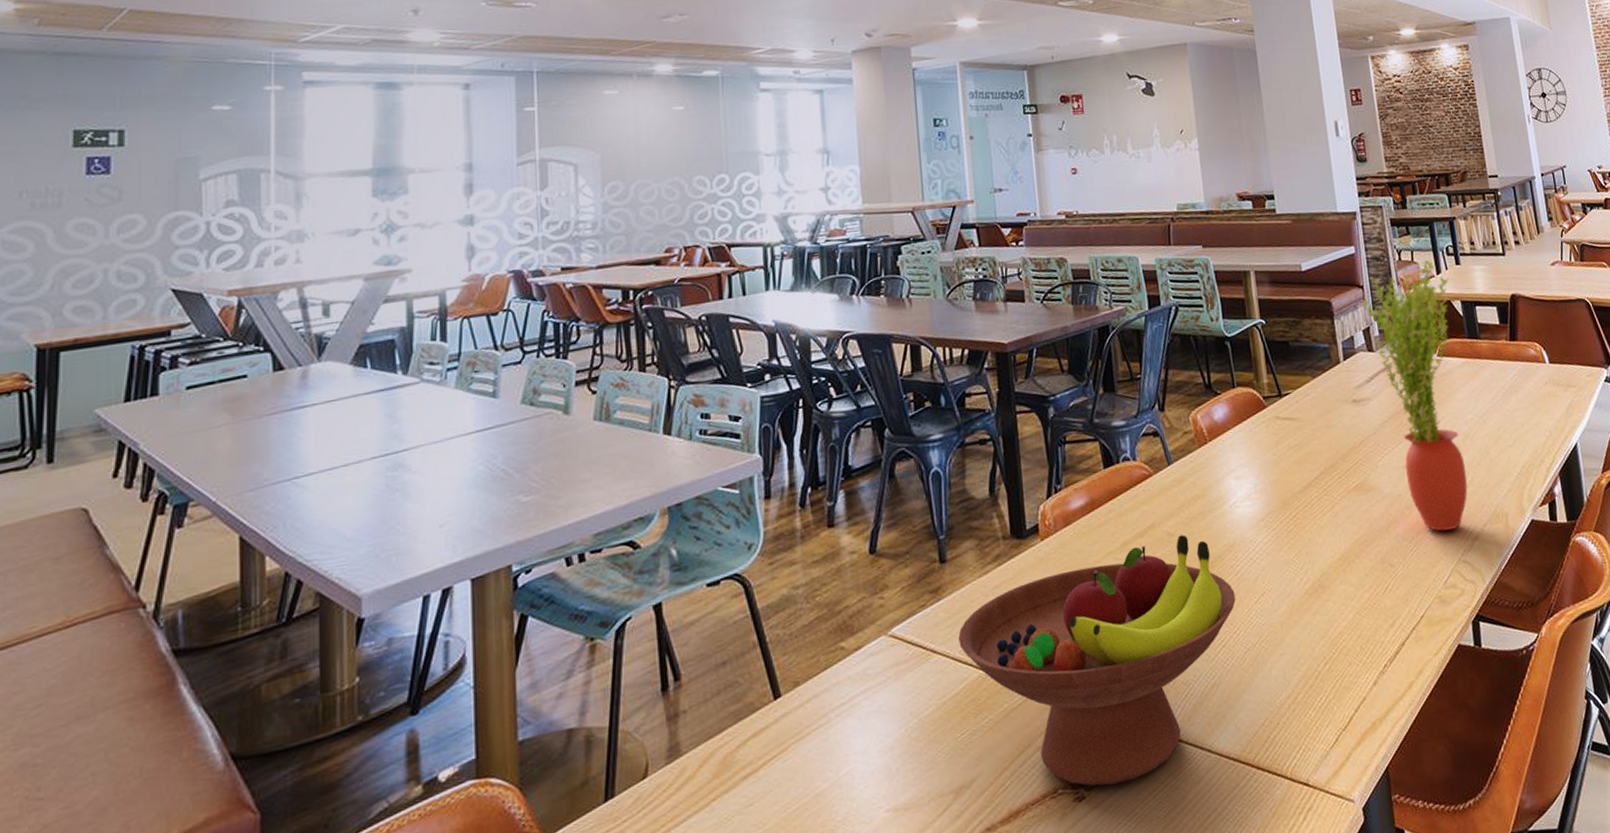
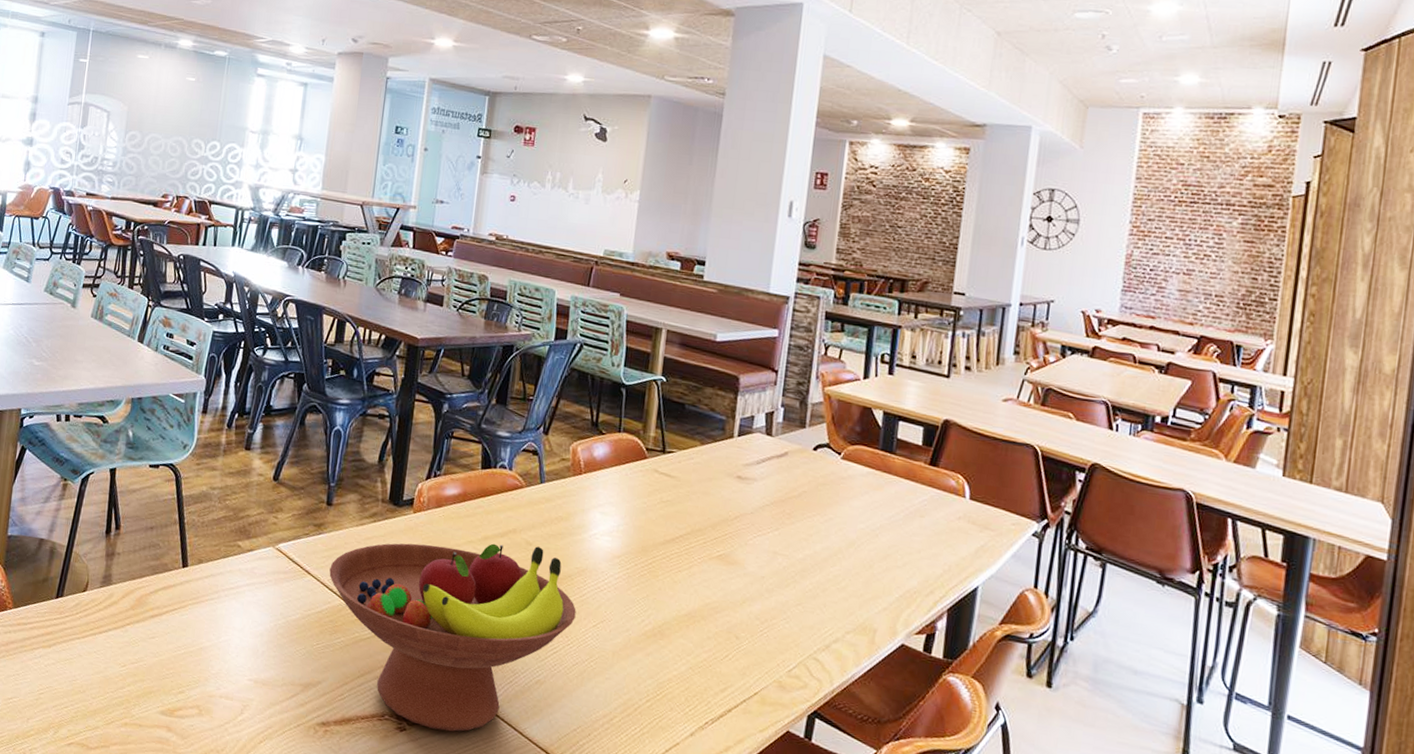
potted plant: present [1362,259,1468,531] -> none [772,361,877,626]

